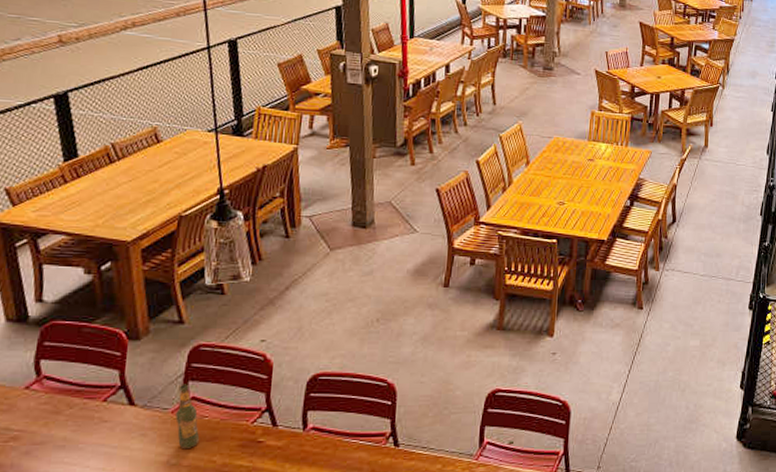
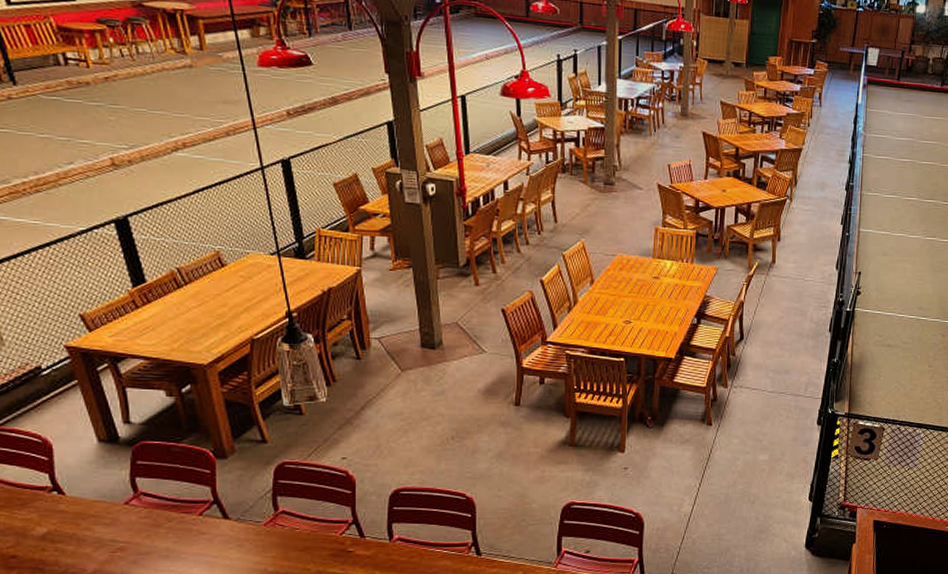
beer bottle: present [175,384,200,450] -> none [268,499,293,559]

